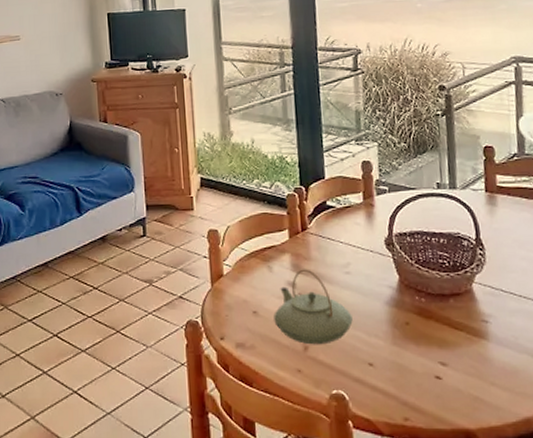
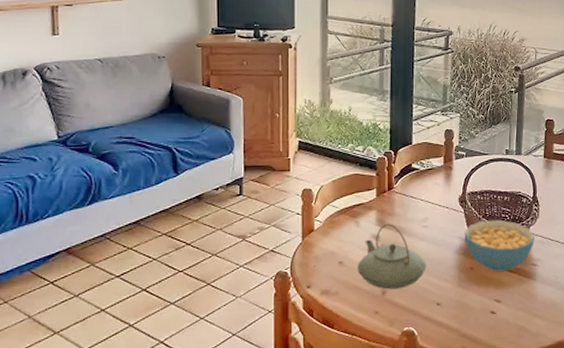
cereal bowl: none [394,266,484,329] -> present [464,219,535,272]

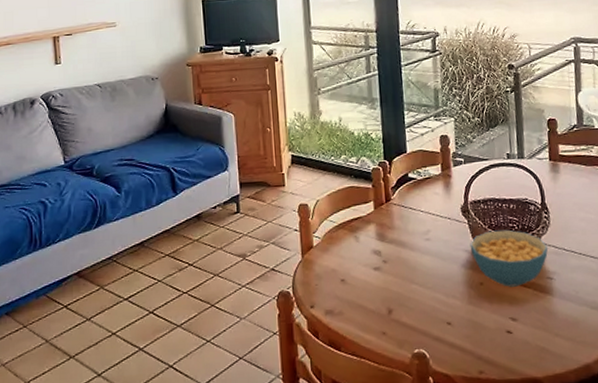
teapot: present [357,223,426,290] -> none [360,237,433,309]

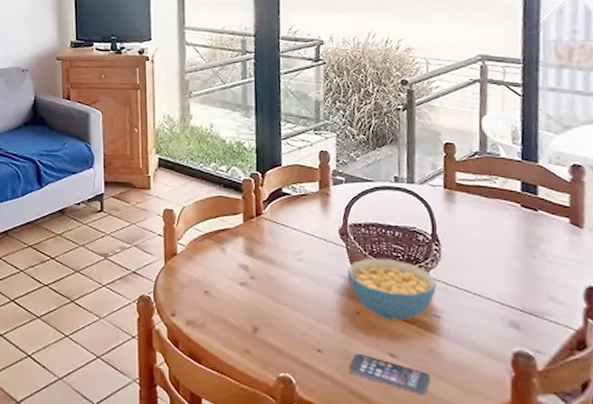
smartphone: none [475,321,547,353] -> present [348,353,431,395]

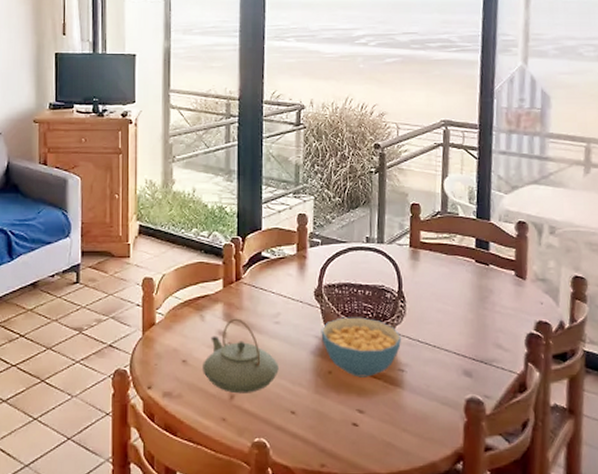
teapot: none [225,253,303,328] -> present [203,318,279,394]
smartphone: present [348,353,431,395] -> none [319,411,394,448]

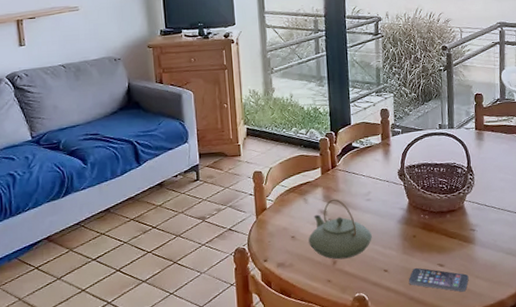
smartphone: none [319,411,394,448] -> present [408,267,469,292]
cereal bowl: present [321,317,402,377] -> none [405,190,472,239]

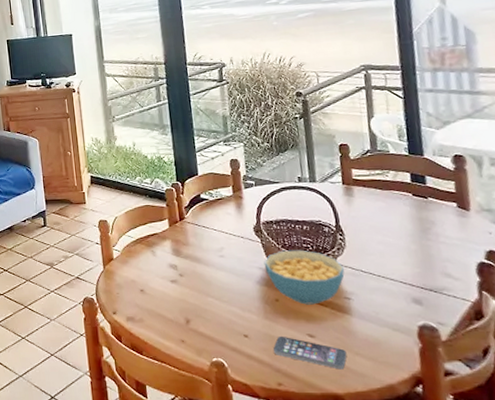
teapot: present [308,199,372,260] -> none [158,253,228,319]
cereal bowl: none [405,190,472,239] -> present [263,249,345,305]

